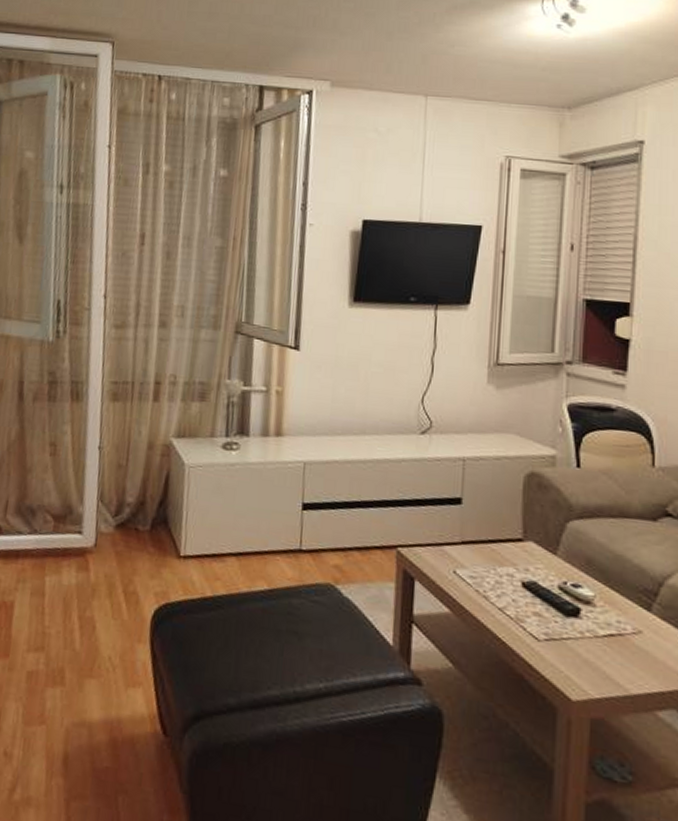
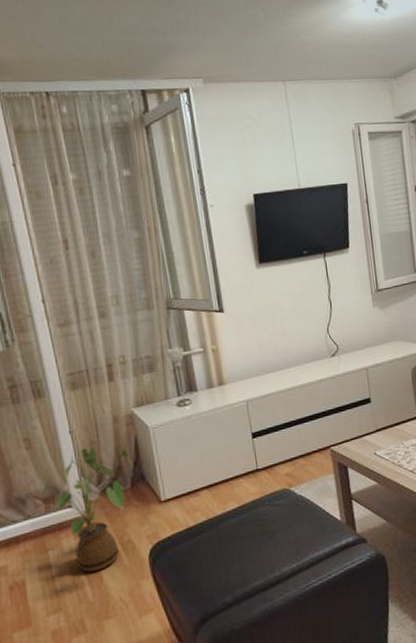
house plant: none [51,470,159,617] -> present [40,445,134,572]

